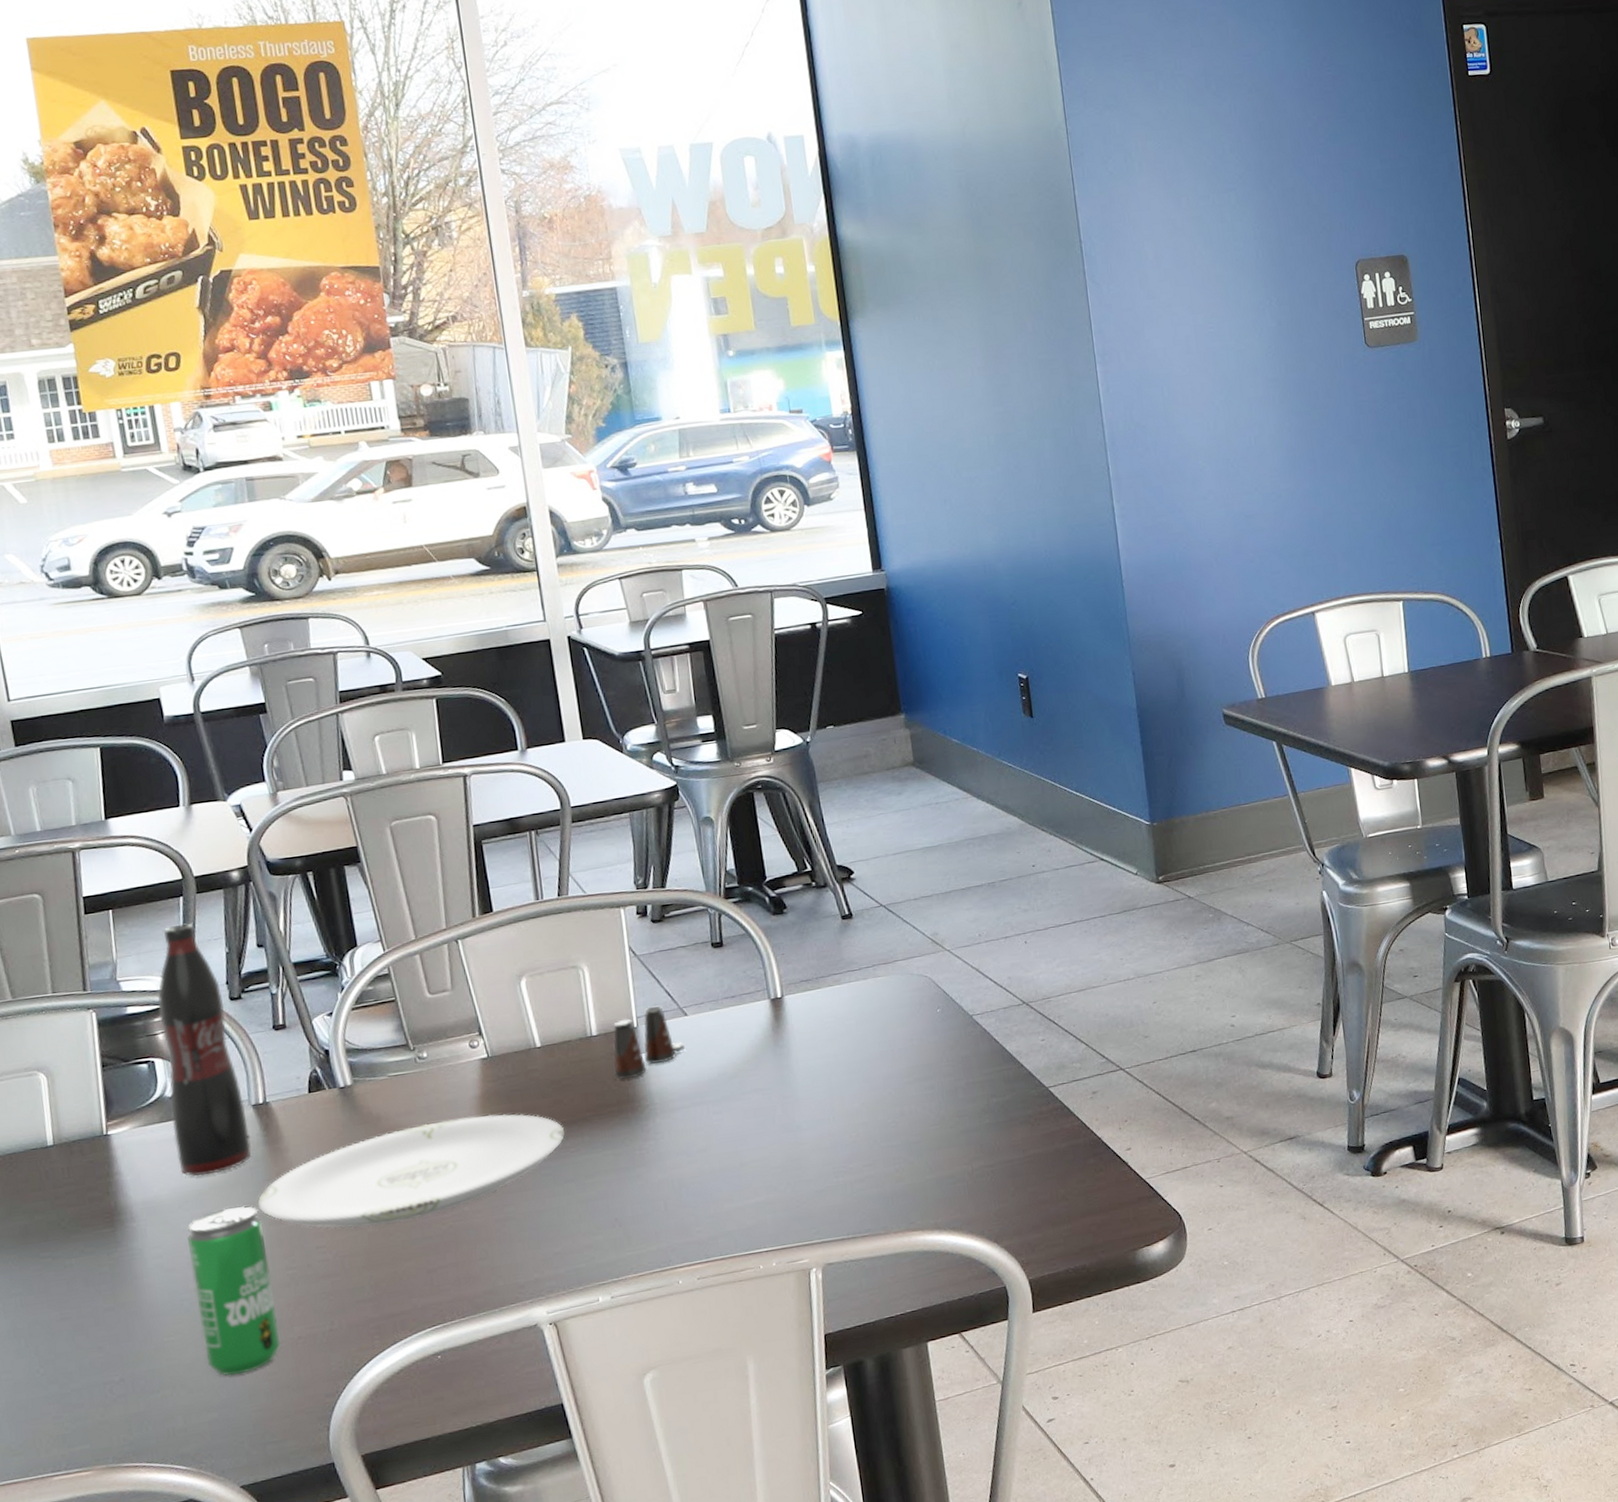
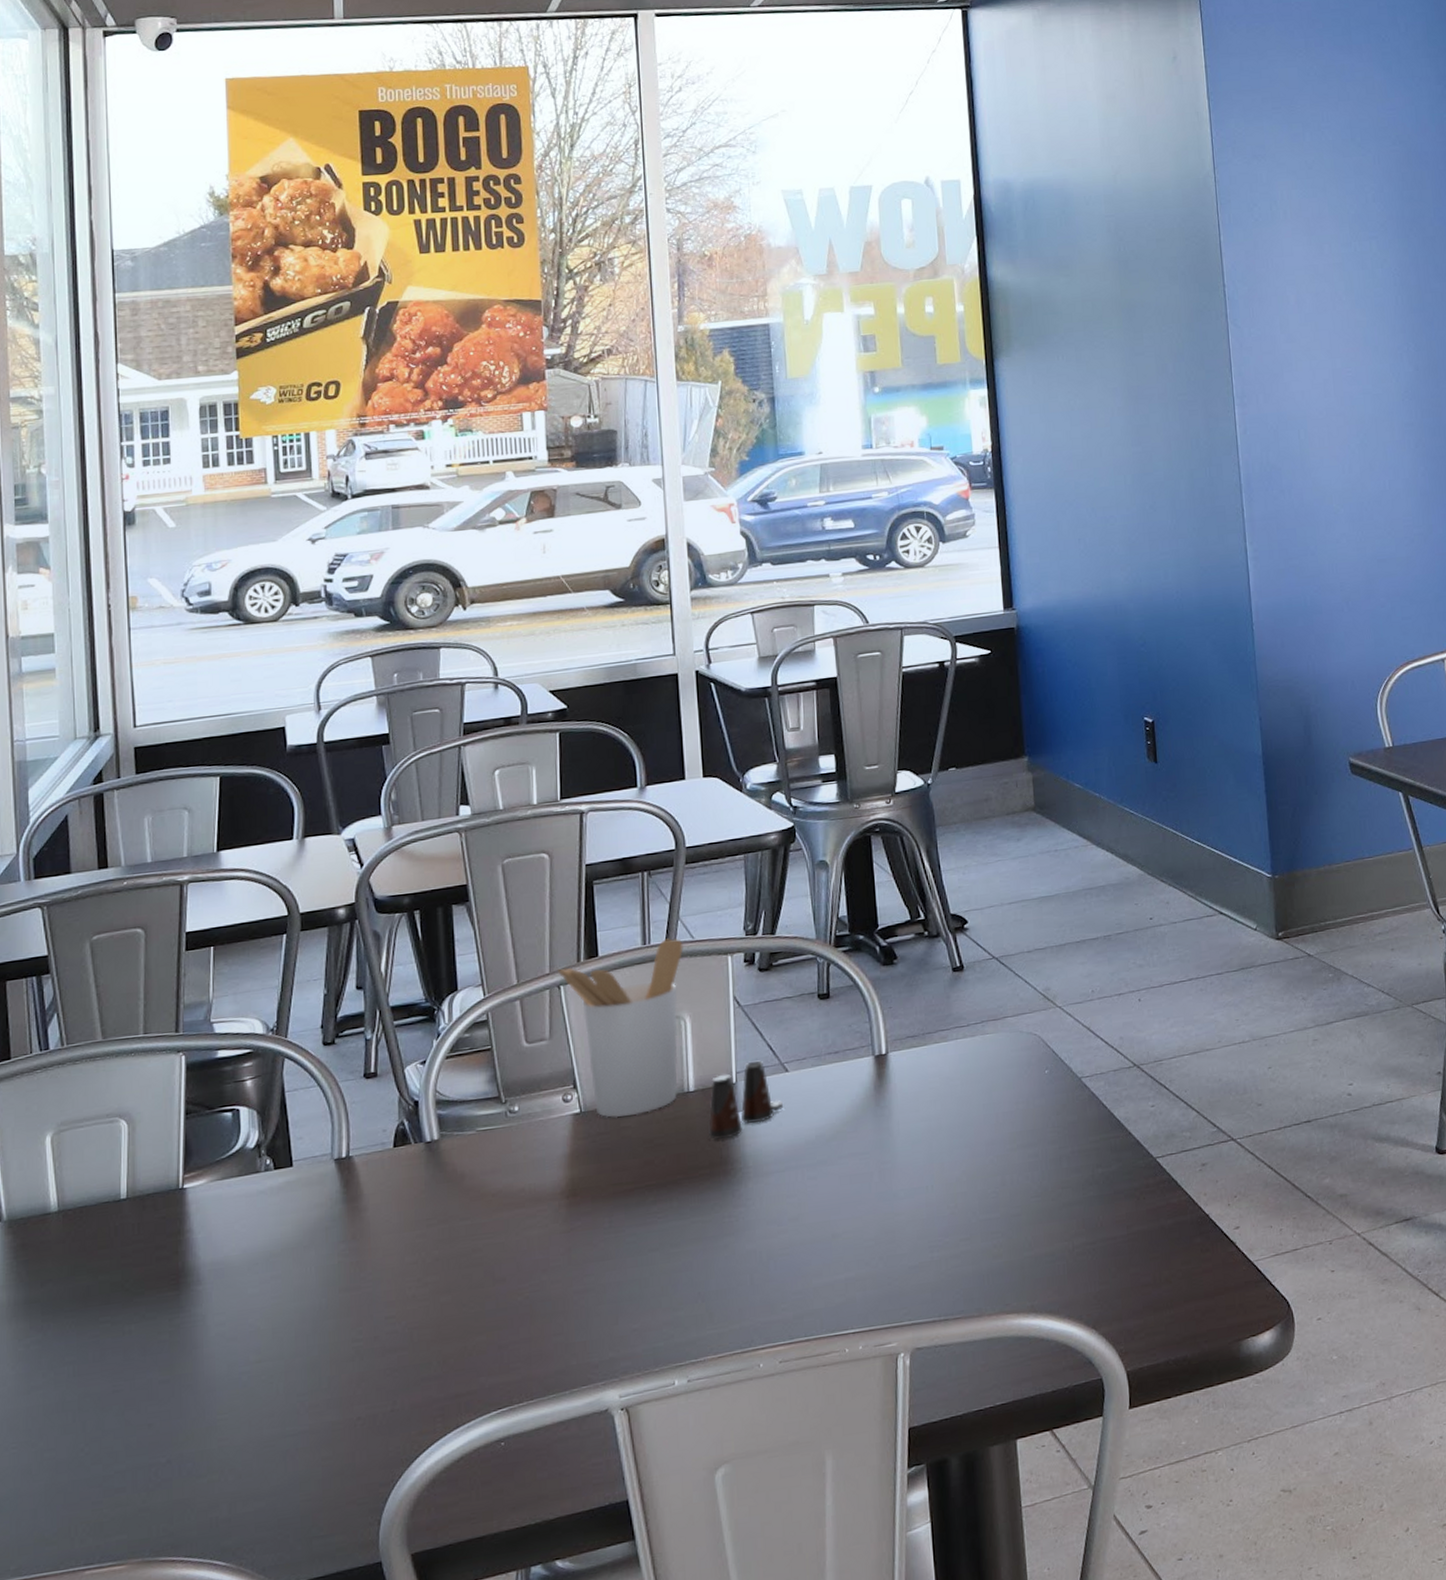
soda bottle: present [158,923,252,1177] -> none [250,962,330,1237]
beverage can: present [188,1205,281,1376] -> none [253,1269,339,1460]
plate: present [257,1113,565,1229] -> none [329,1174,653,1298]
utensil holder: none [454,893,581,1062] -> present [558,938,684,1118]

